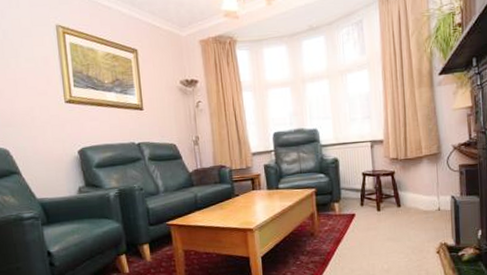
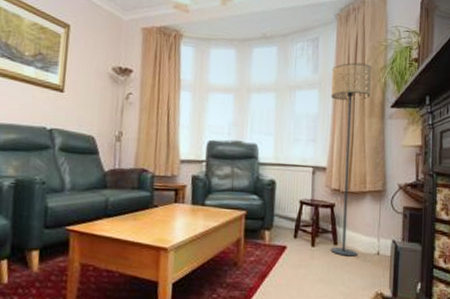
floor lamp: none [379,37,420,216] -> present [330,62,371,257]

